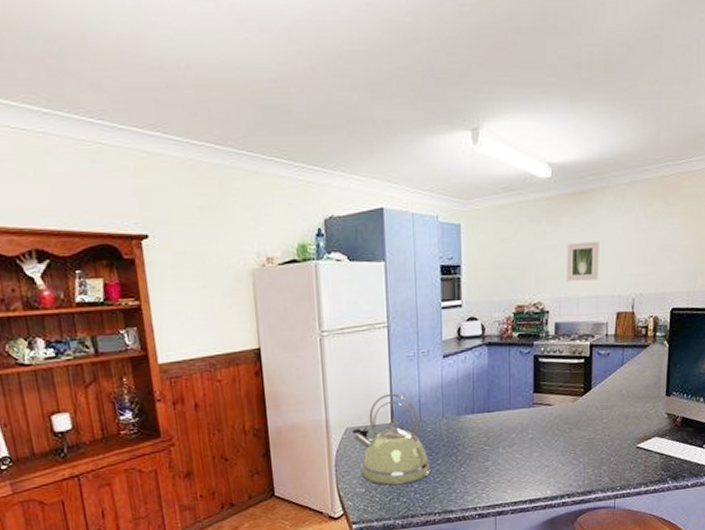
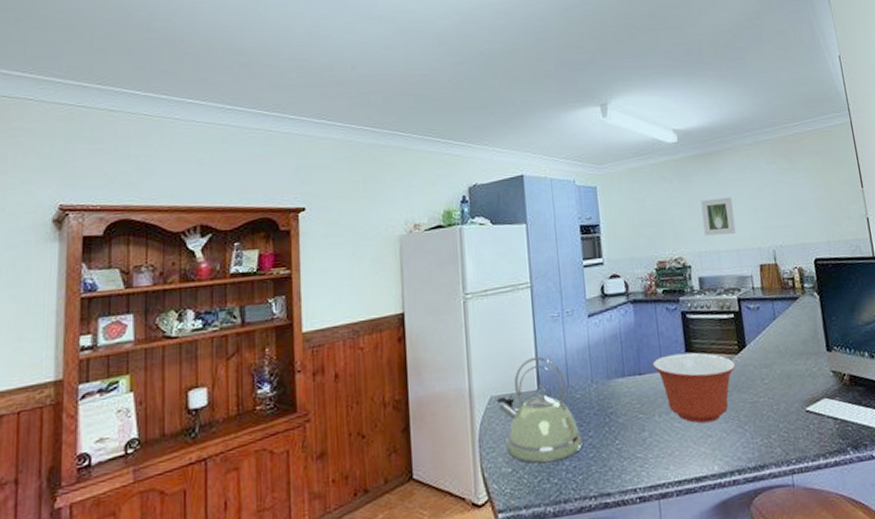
mixing bowl: none [501,394,580,456] -> present [652,353,737,424]

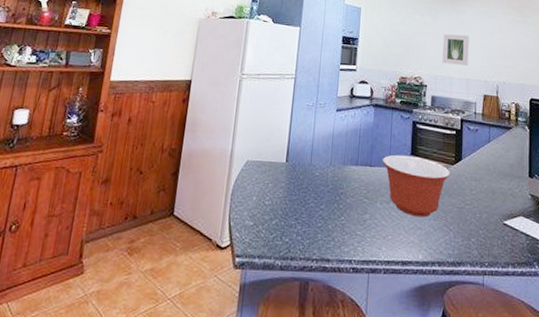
kettle: present [496,356,583,464] -> none [251,135,314,225]

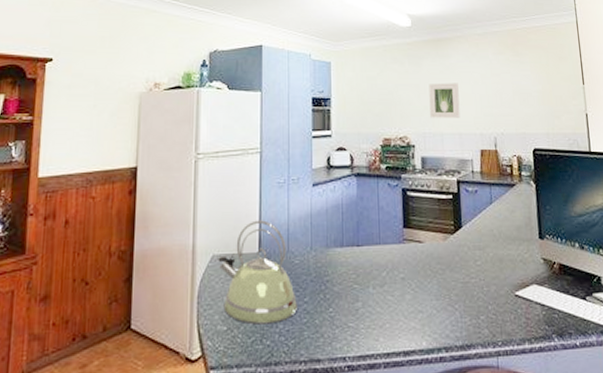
kettle: none [251,135,314,225] -> present [218,220,297,325]
mixing bowl: present [382,154,451,218] -> none [370,229,451,299]

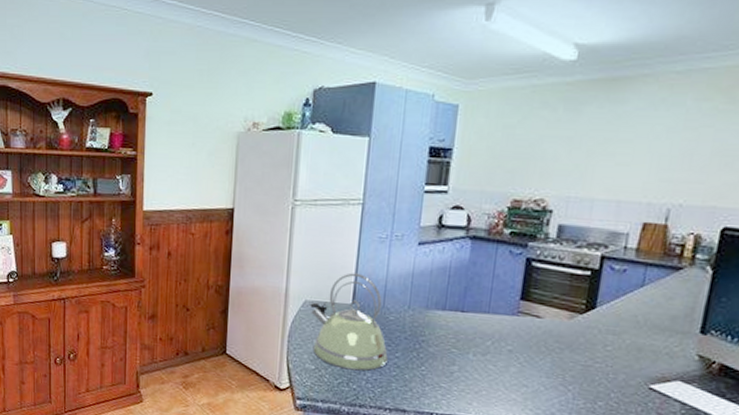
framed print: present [428,83,460,118] -> none [581,136,630,182]

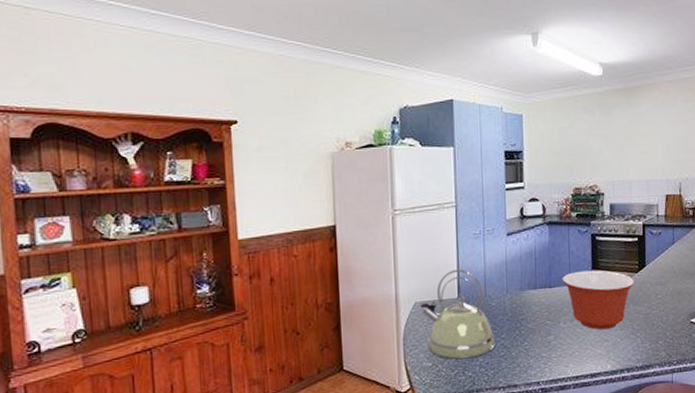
mixing bowl: none [478,299,577,374] -> present [562,270,635,330]

